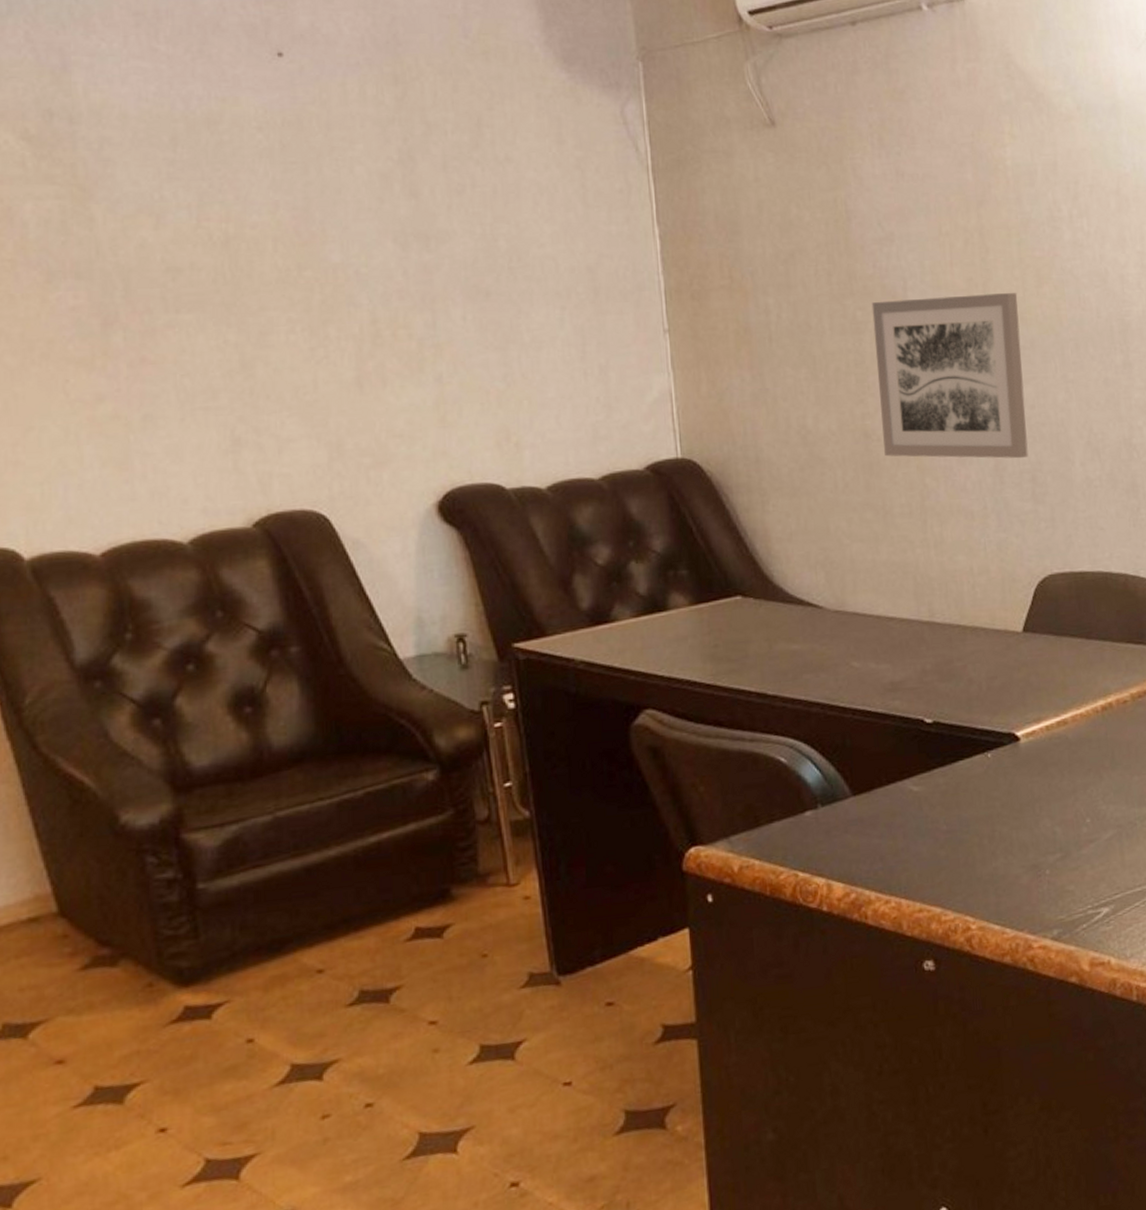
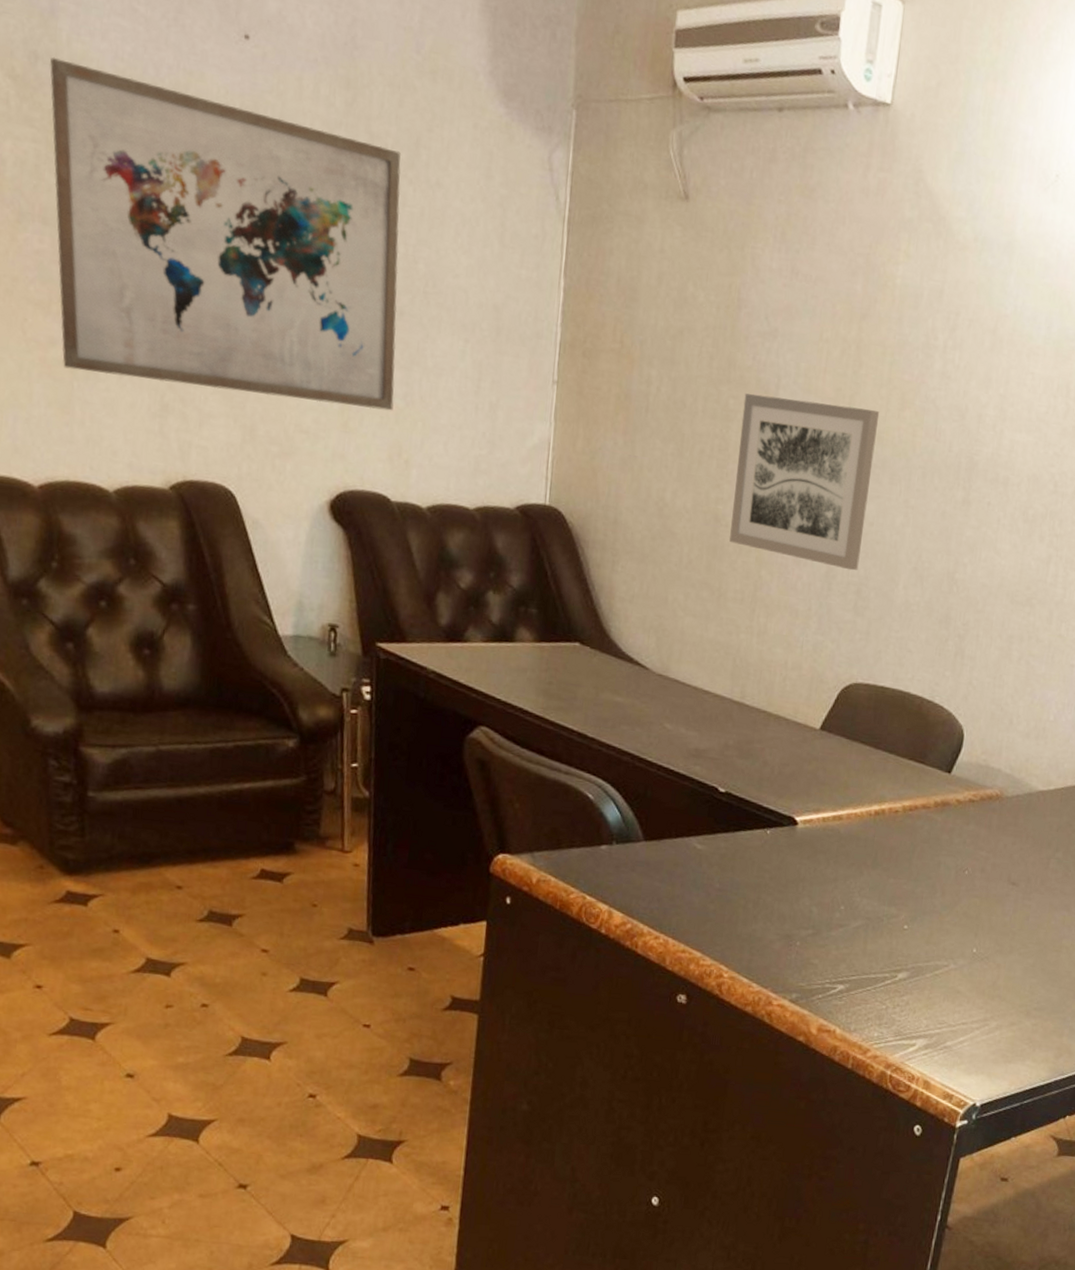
wall art: none [67,110,493,423] -> present [50,57,402,411]

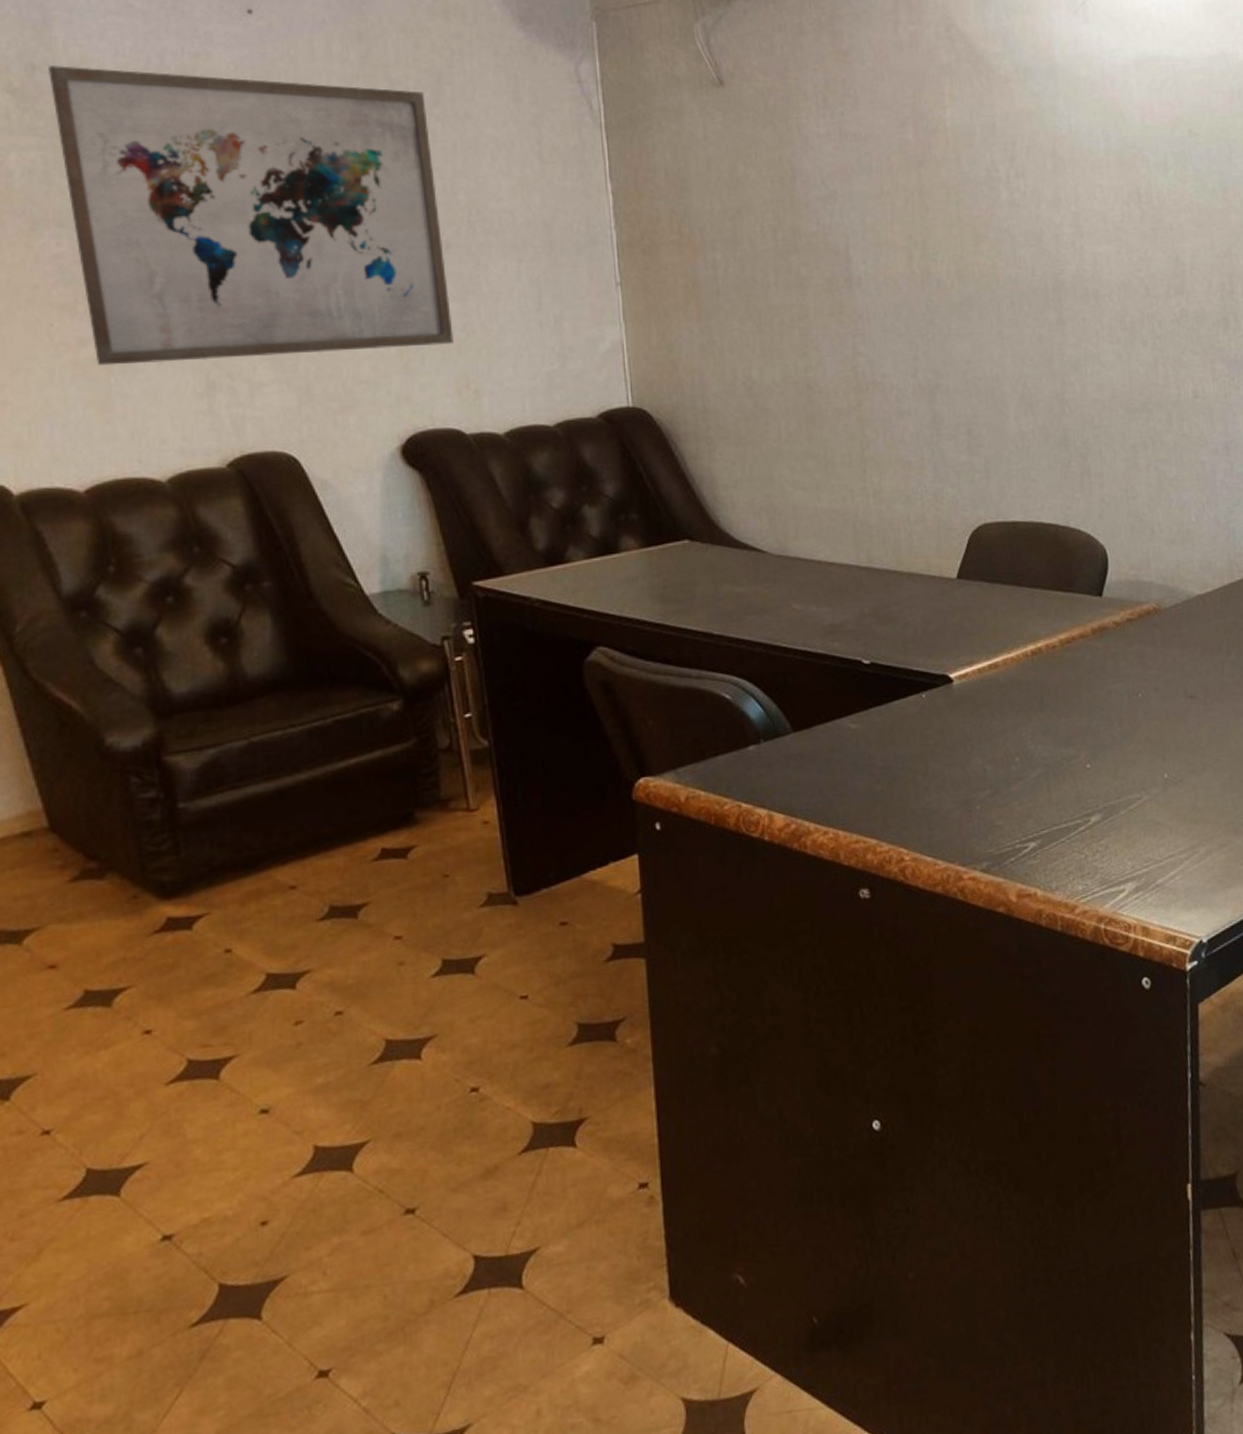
wall art: present [729,393,880,571] -> none [815,250,964,412]

